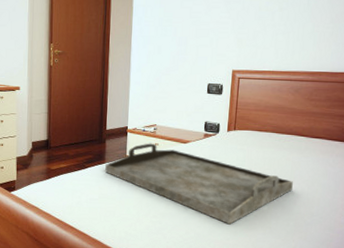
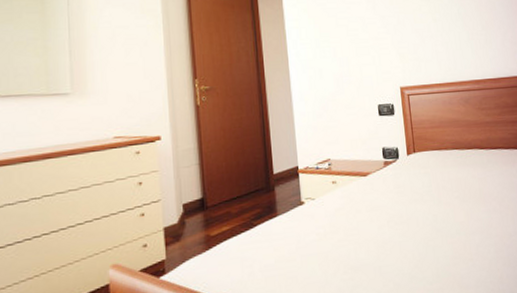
serving tray: present [105,143,293,225] -> none [278,182,485,265]

